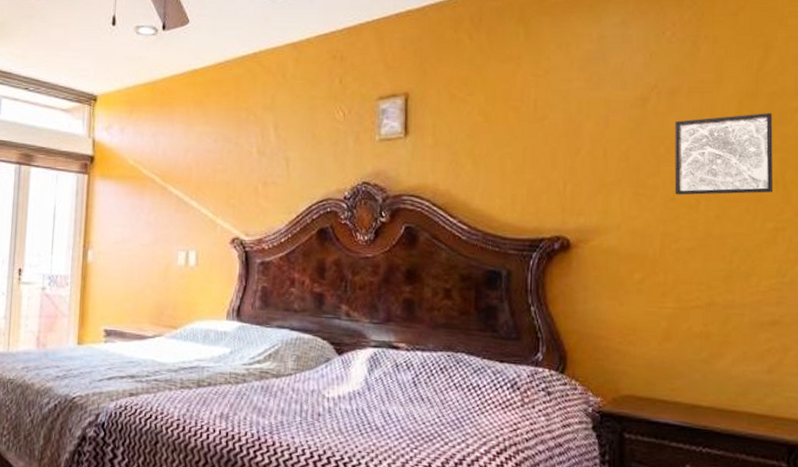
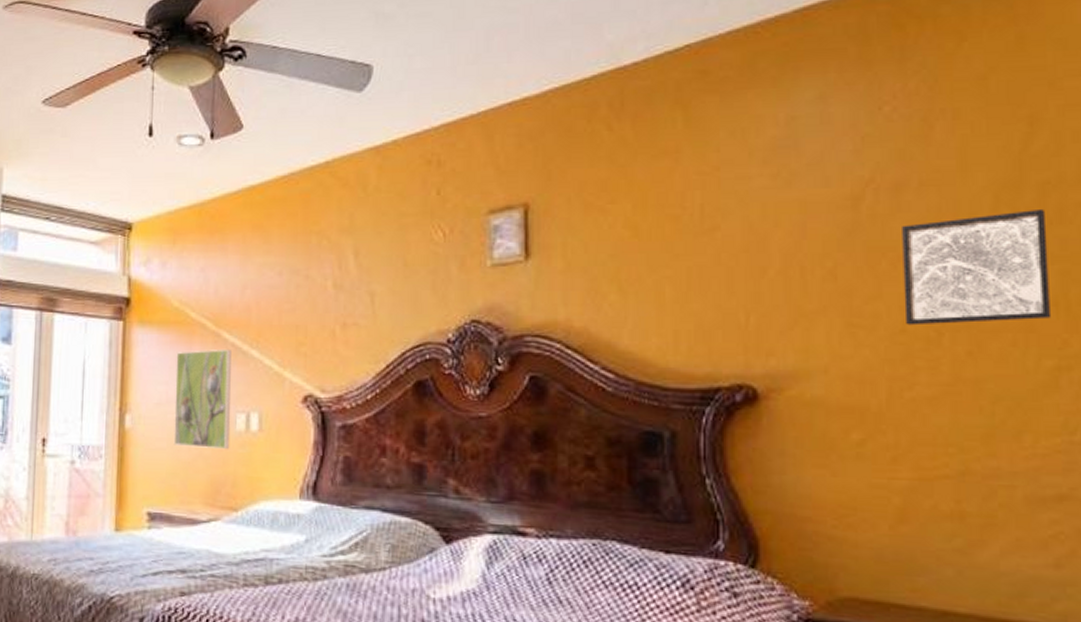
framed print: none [127,199,175,280] -> present [173,348,231,450]

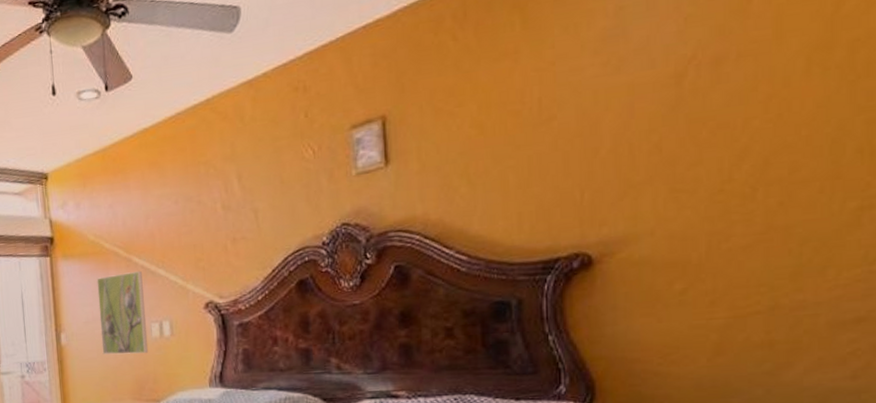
wall art: present [902,210,1050,326] -> none [721,66,855,185]

